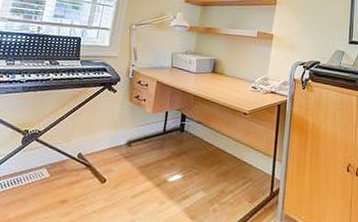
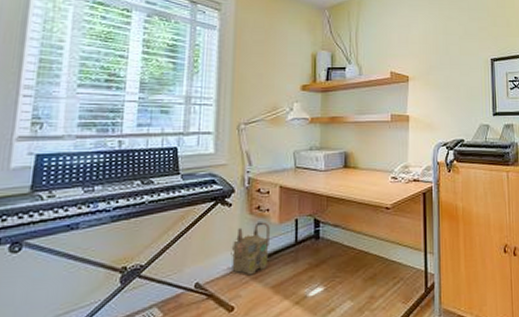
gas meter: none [109,109,144,154] -> present [231,222,270,275]

